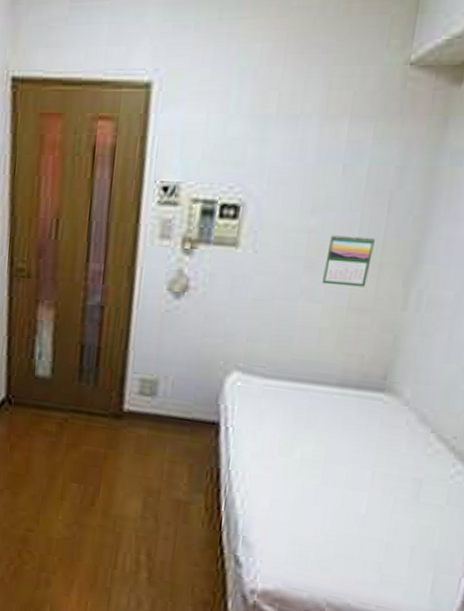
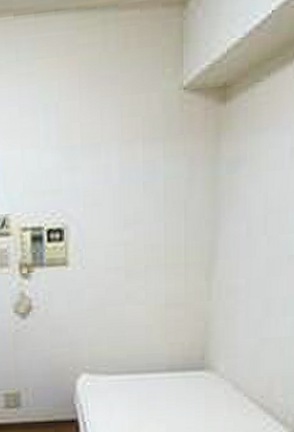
calendar: present [322,234,375,287] -> none [142,242,178,288]

